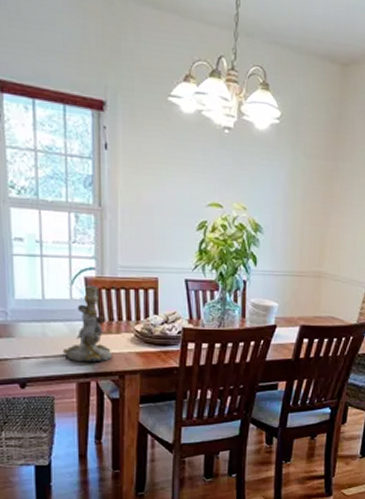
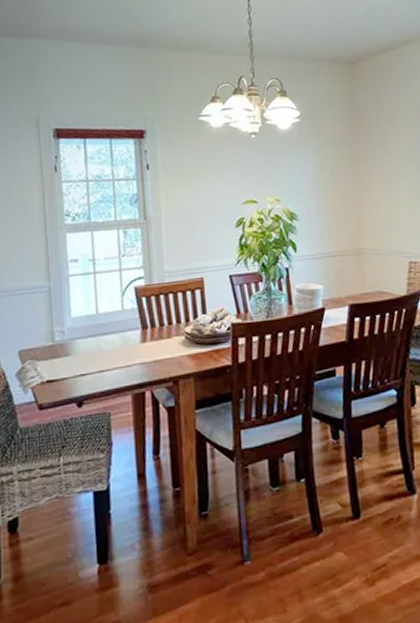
candlestick: present [62,285,113,363] -> none [117,293,165,373]

